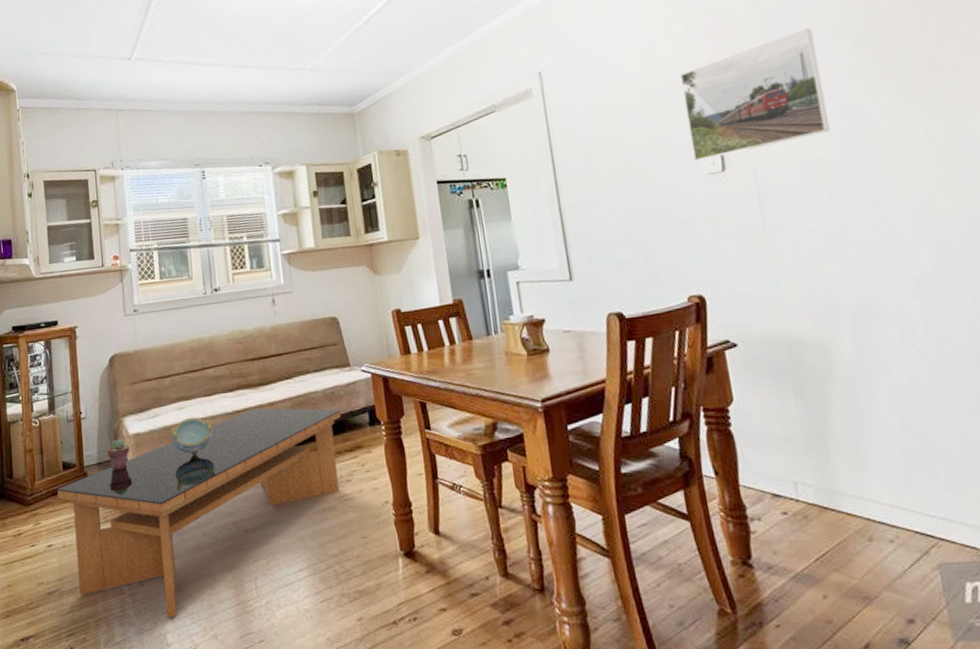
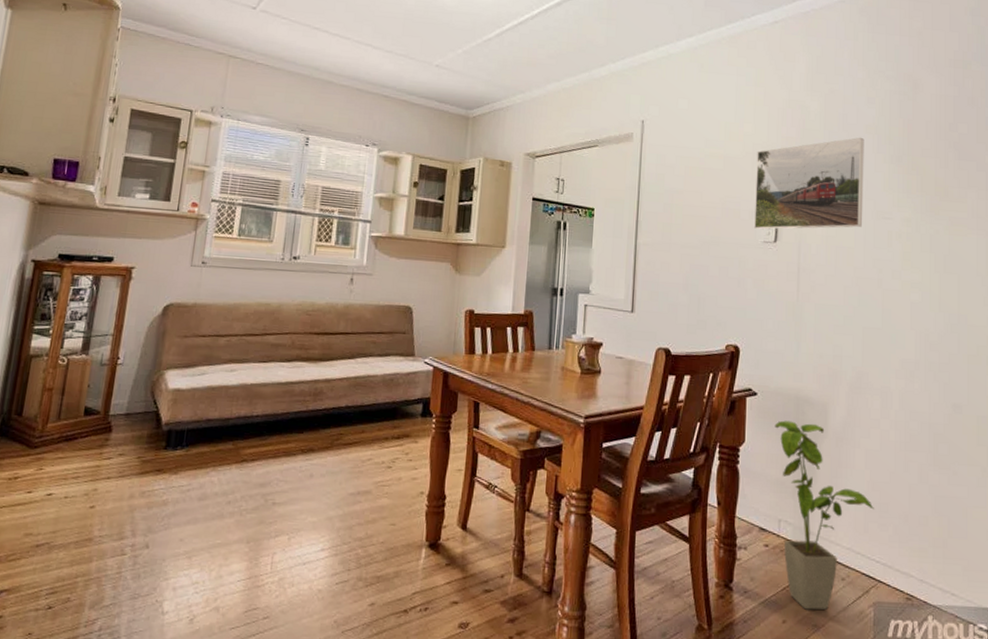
coffee table: present [57,407,341,618] -> none [71,382,396,585]
potted succulent: present [106,439,130,470] -> none [138,391,166,424]
decorative bowl: present [171,417,212,455] -> none [214,381,262,420]
house plant: none [766,367,916,581] -> present [774,420,874,610]

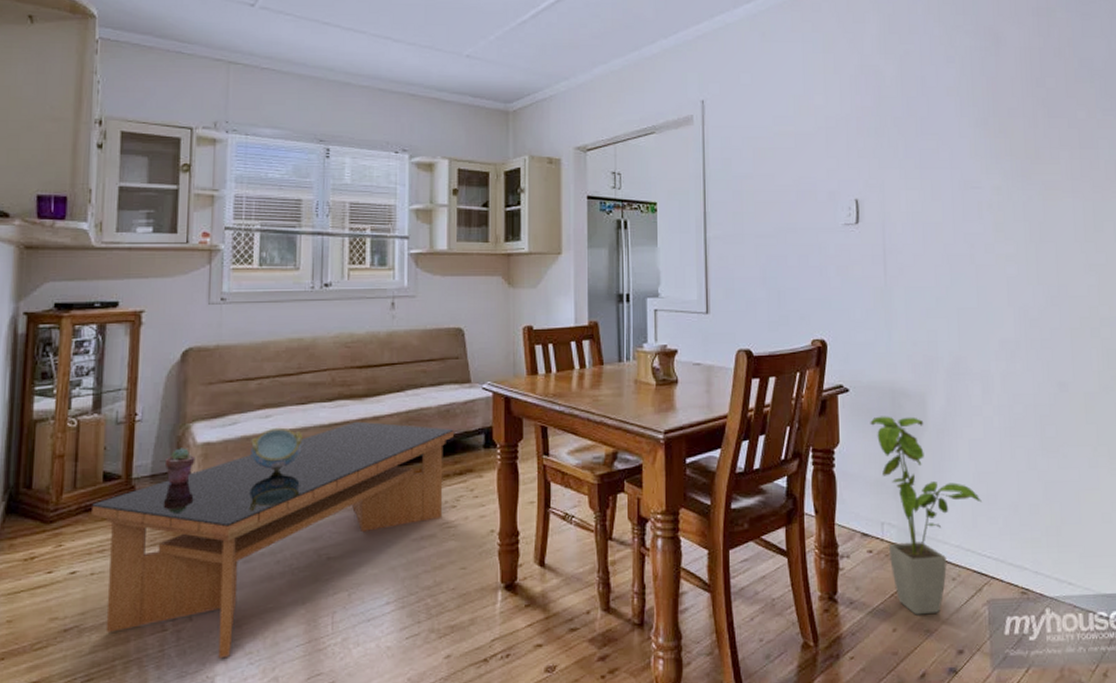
coffee table: none [71,382,396,585] -> present [92,421,454,659]
potted succulent: none [138,391,166,424] -> present [164,448,195,484]
decorative bowl: none [214,381,262,420] -> present [251,427,303,471]
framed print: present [754,137,864,230] -> none [830,100,950,210]

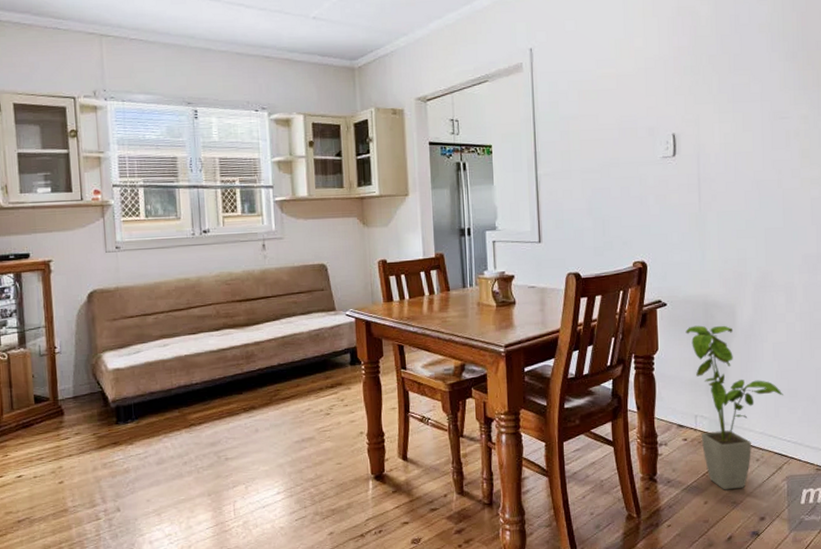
coffee table: present [92,421,454,659] -> none [28,346,324,540]
potted succulent: present [164,448,195,484] -> none [83,373,109,404]
decorative bowl: present [251,427,303,471] -> none [153,354,196,390]

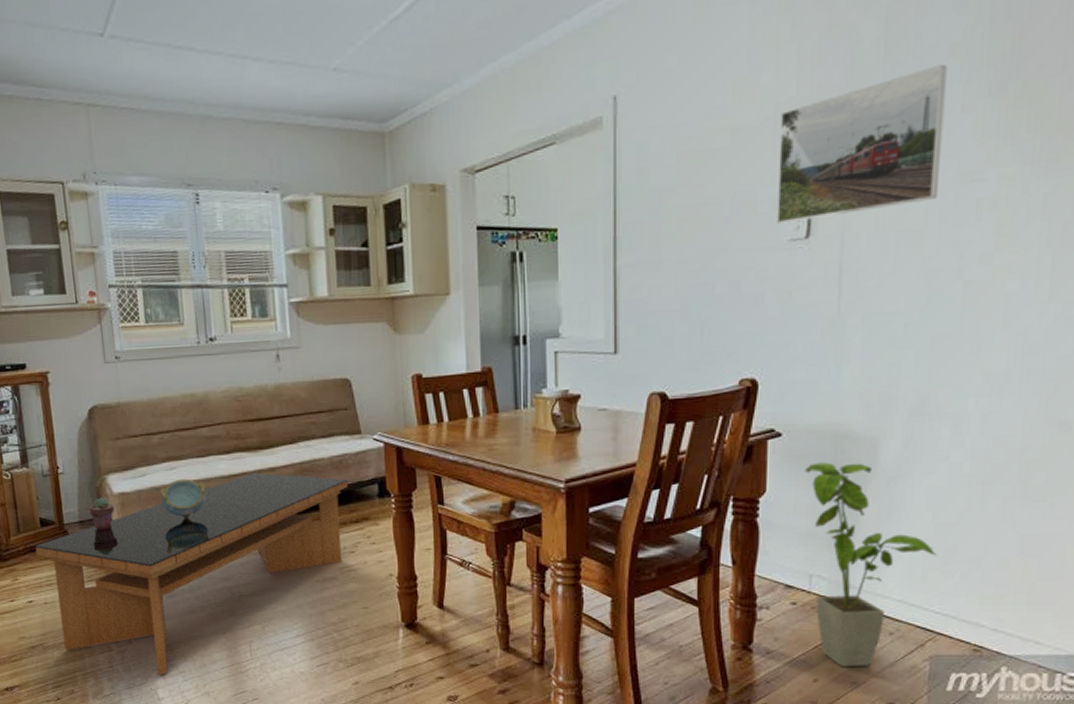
coffee table: none [28,346,324,540] -> present [35,472,348,675]
potted succulent: none [83,373,109,404] -> present [88,497,115,529]
decorative bowl: none [153,354,196,390] -> present [160,478,206,518]
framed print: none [649,37,760,145] -> present [777,63,947,223]

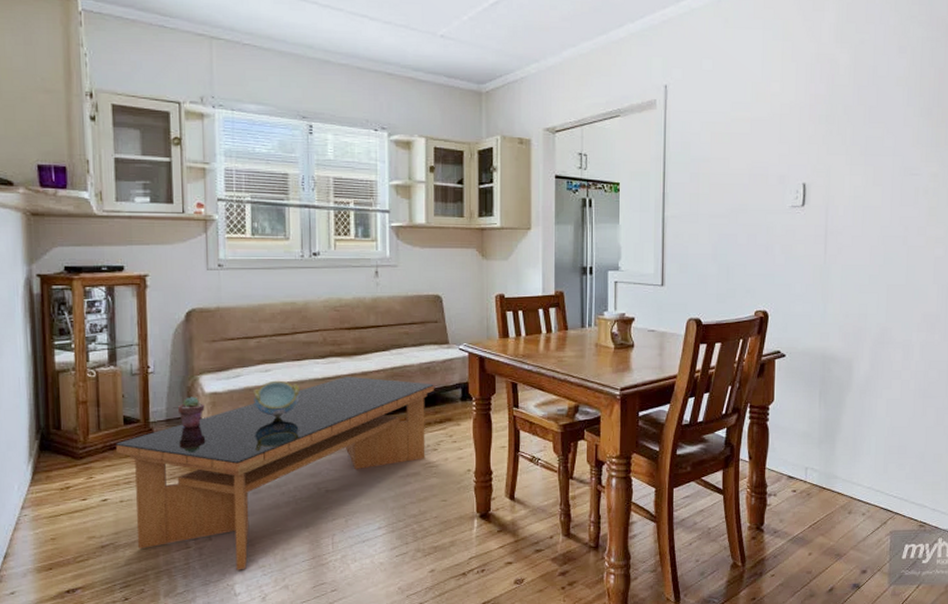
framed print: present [777,63,947,223] -> none [782,90,894,193]
house plant: present [805,462,936,667] -> none [802,378,893,543]

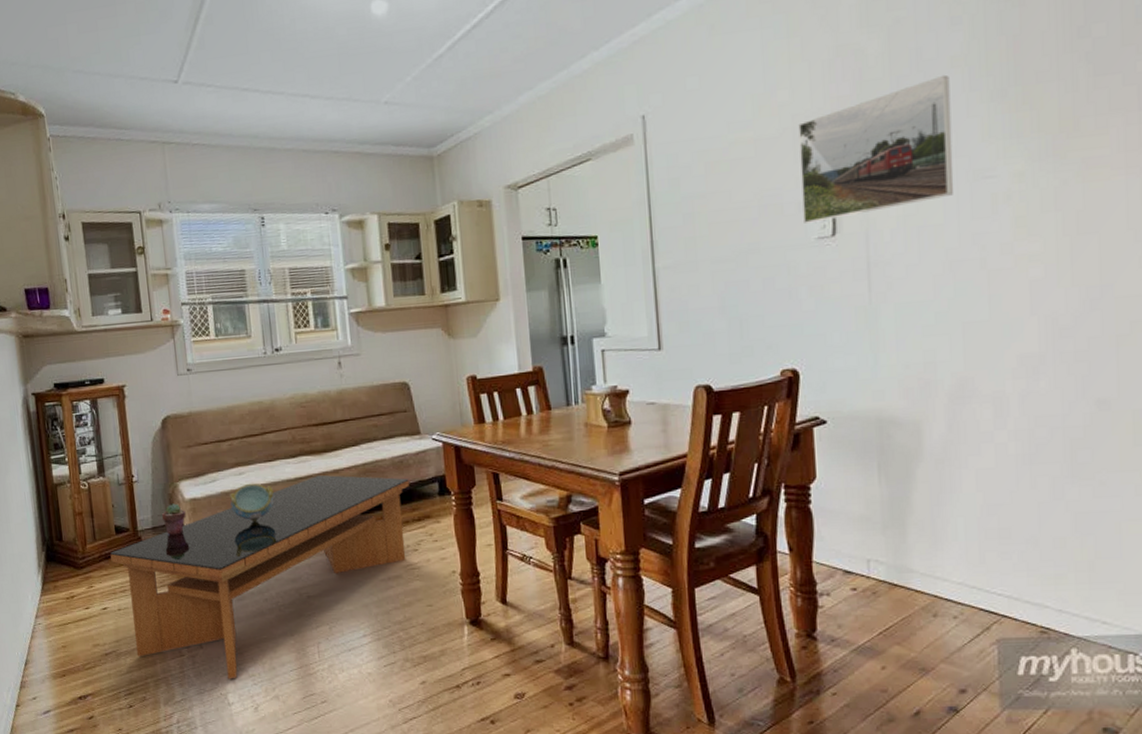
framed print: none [782,90,894,193] -> present [798,74,954,223]

